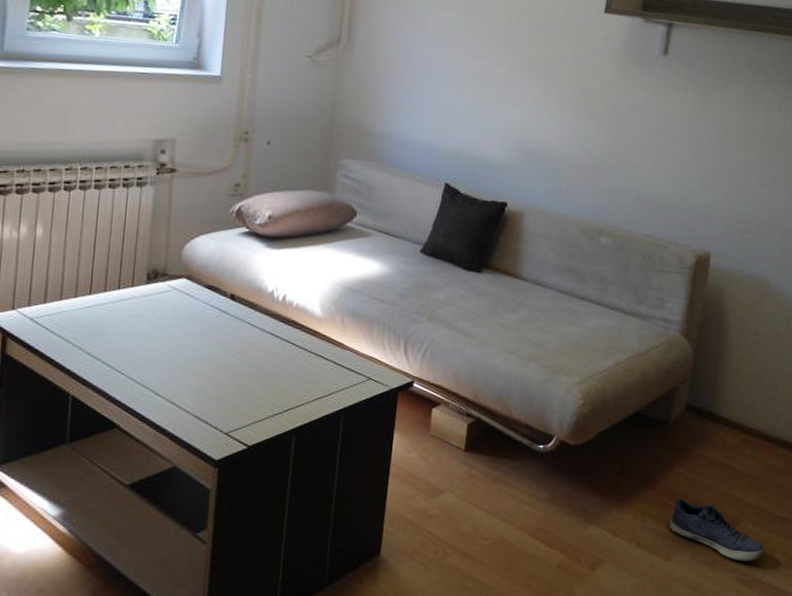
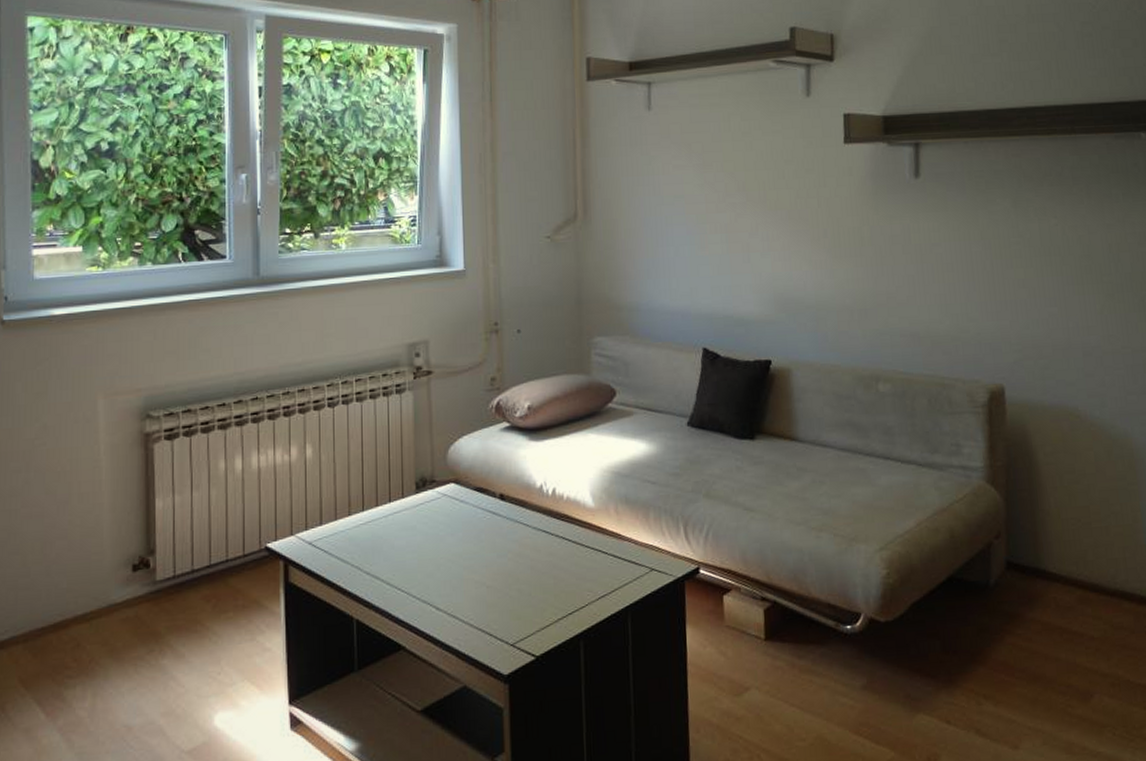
shoe: present [669,499,765,562] -> none [1009,673,1130,743]

